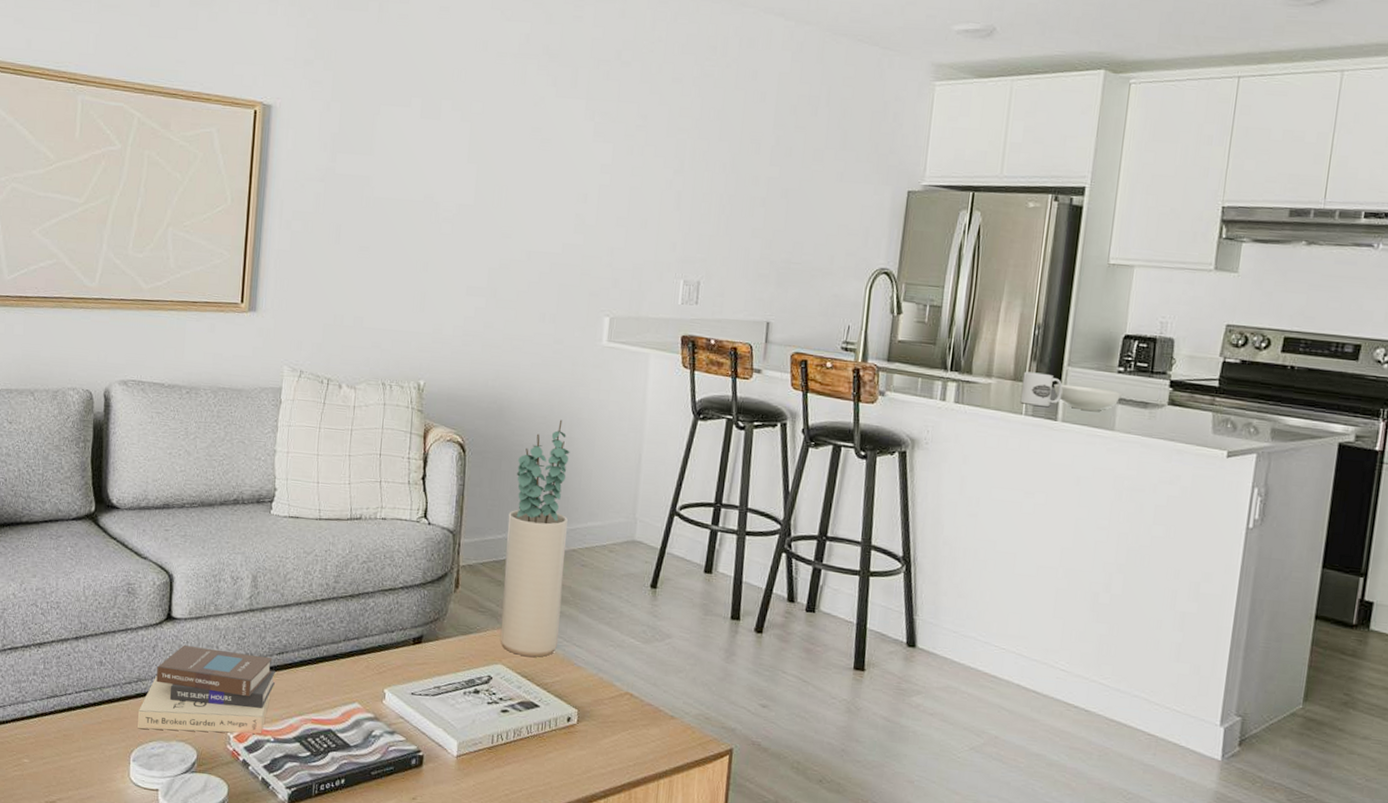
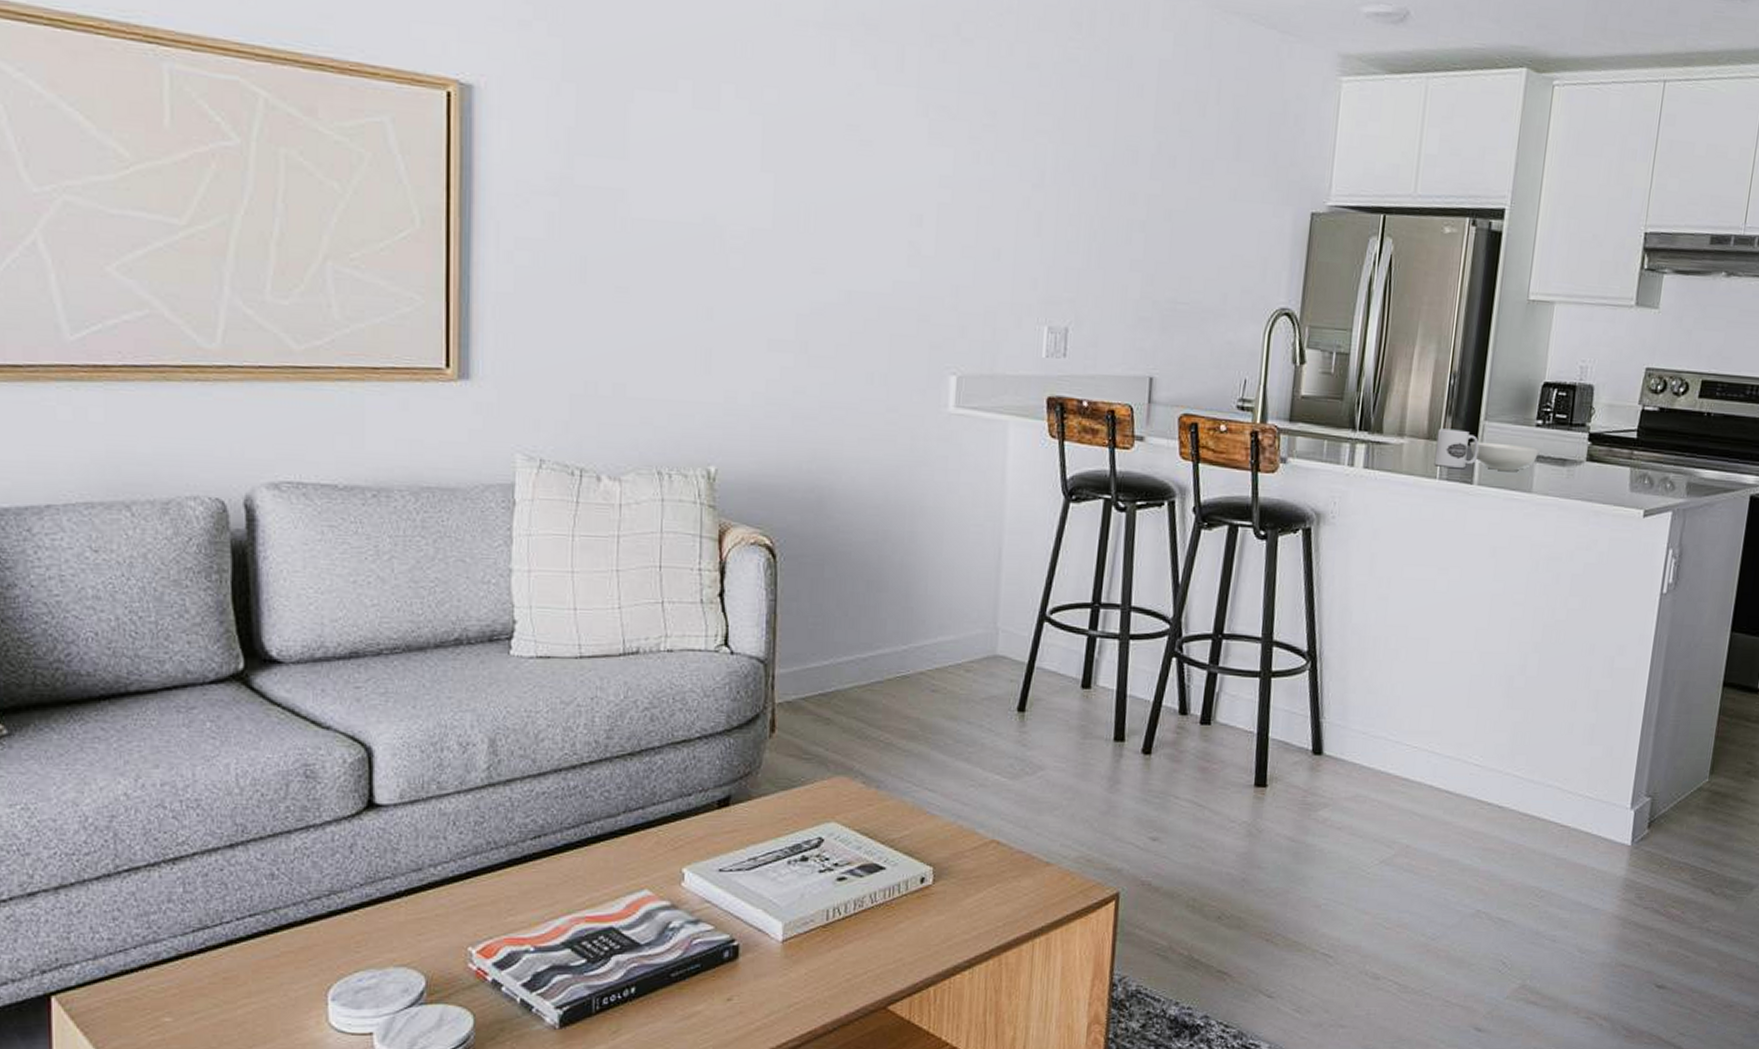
books: present [136,644,276,734] -> none [333,839,532,957]
vase: present [500,419,570,657] -> none [831,509,912,809]

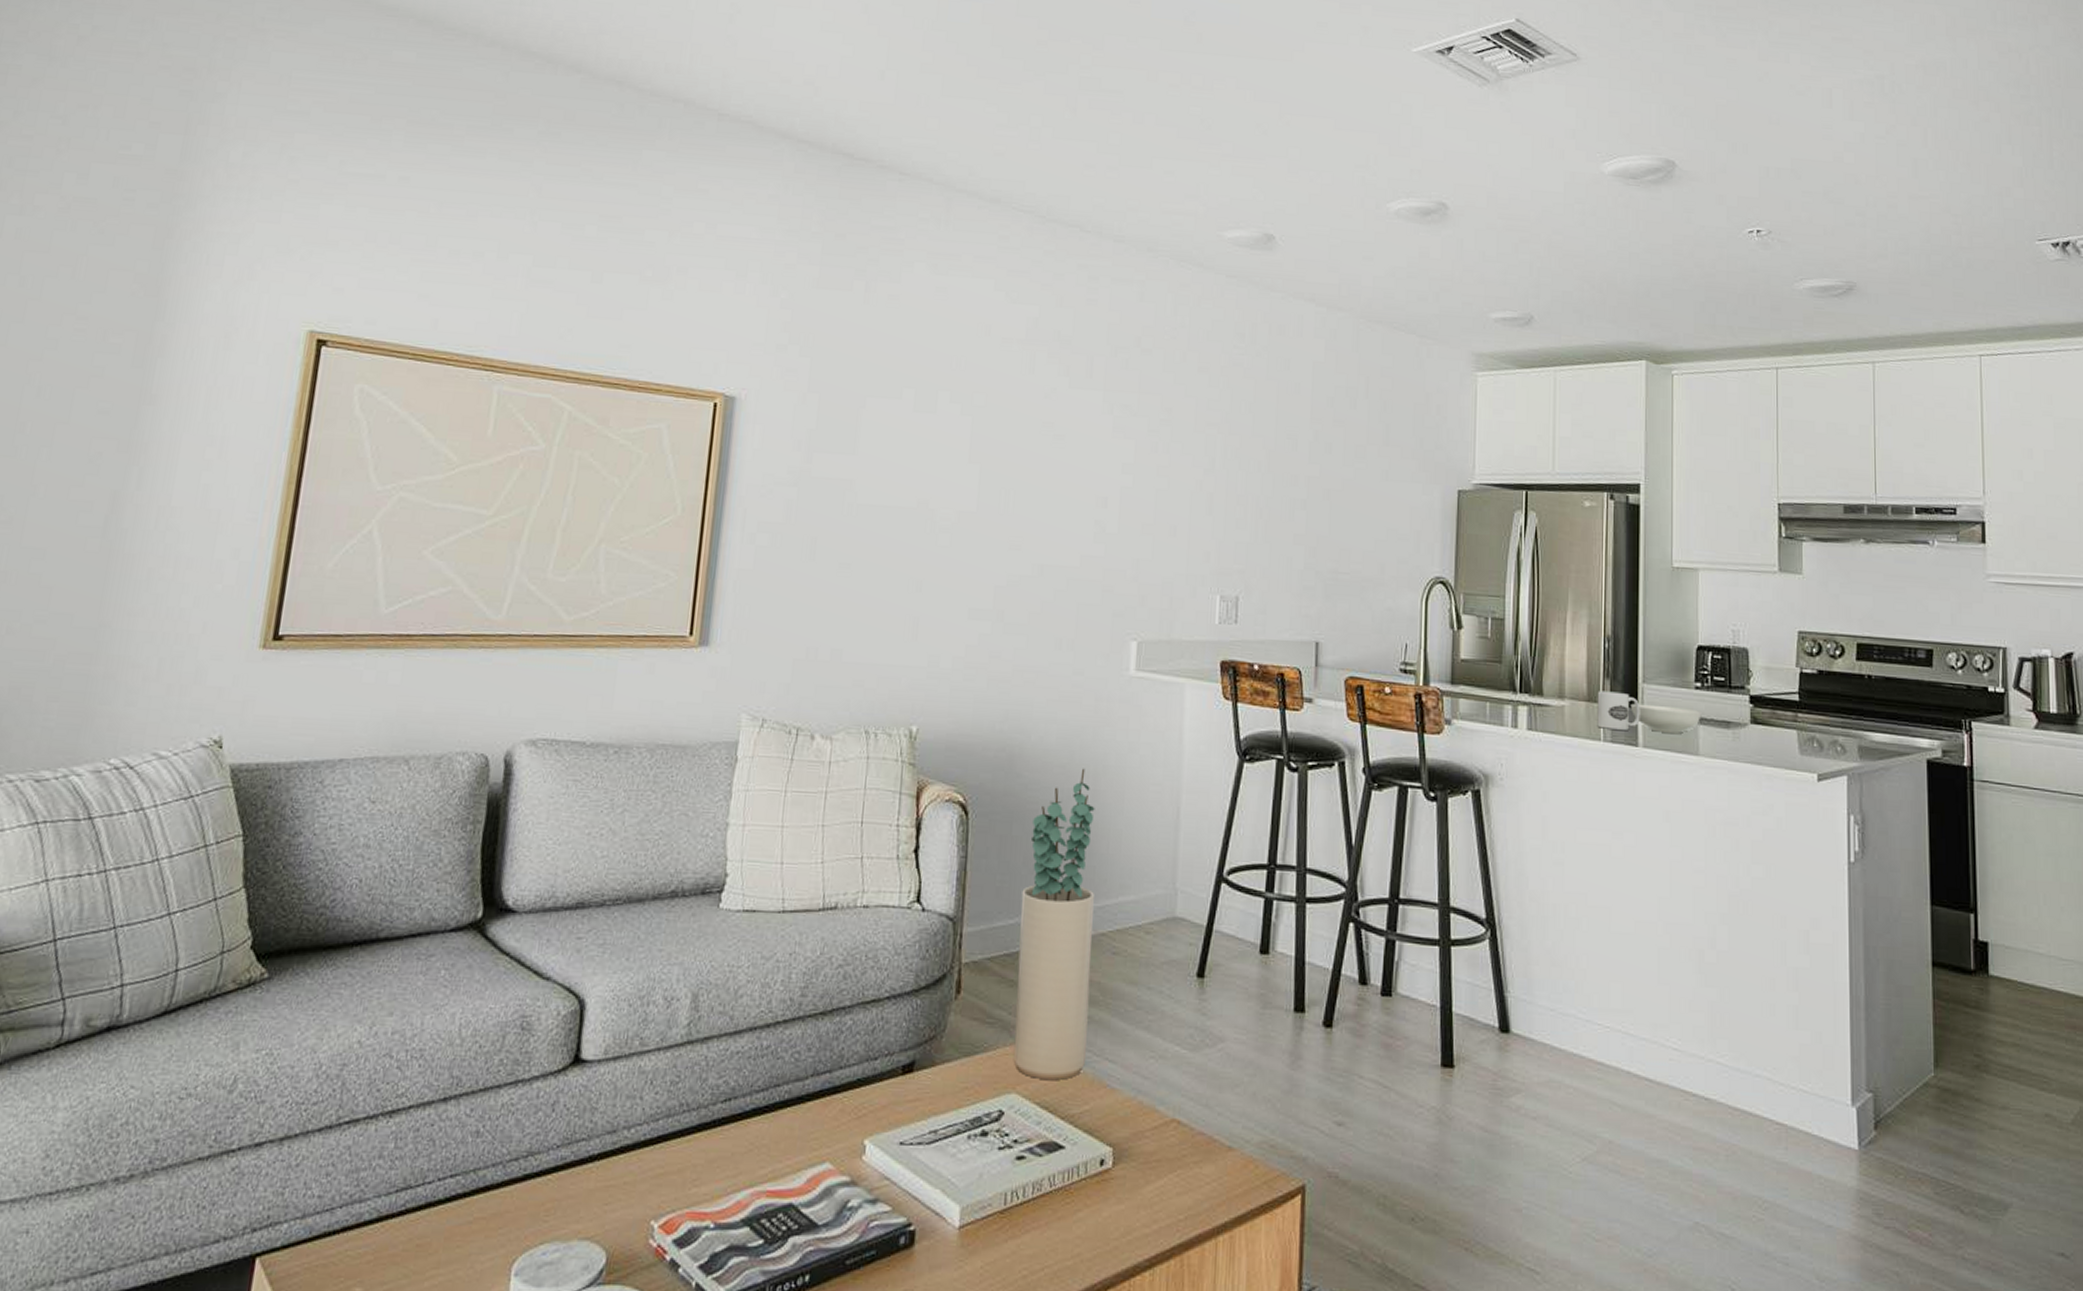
vase: none [831,509,912,809] -> present [1013,768,1095,1080]

